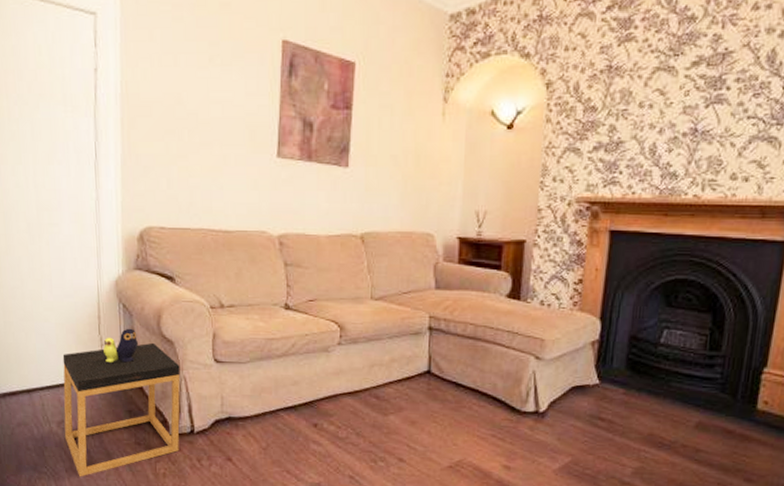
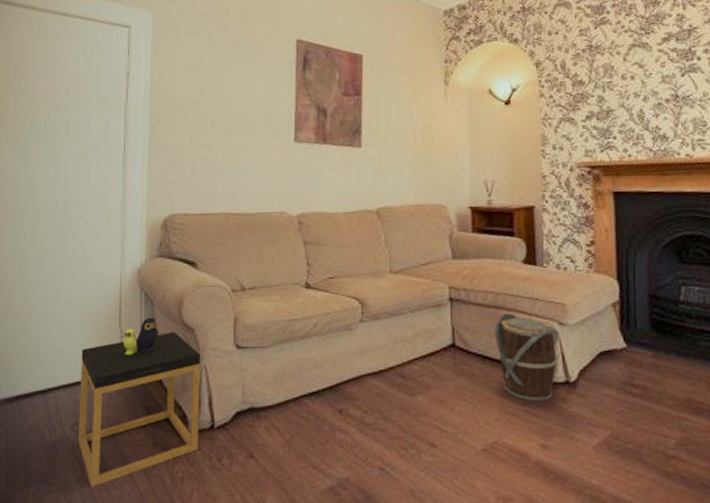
bucket: none [471,344,535,428] -> present [494,313,559,401]

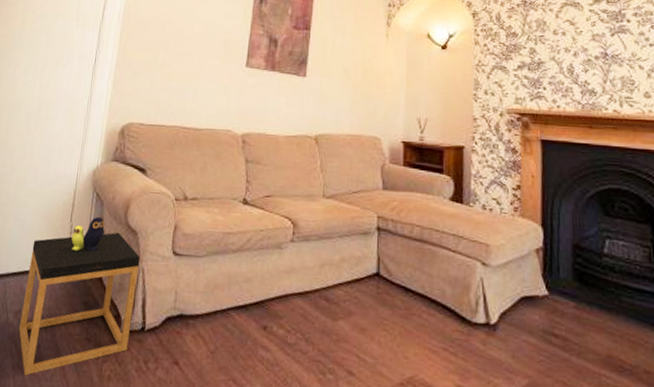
bucket: present [494,313,559,401] -> none [419,247,482,341]

